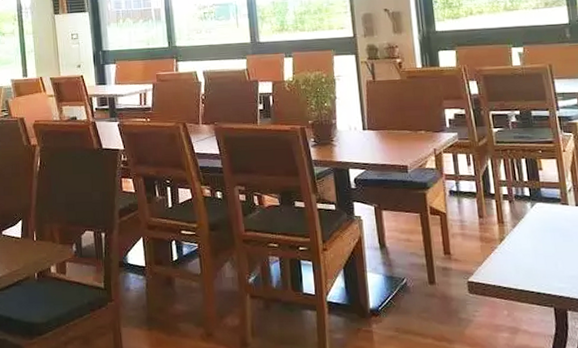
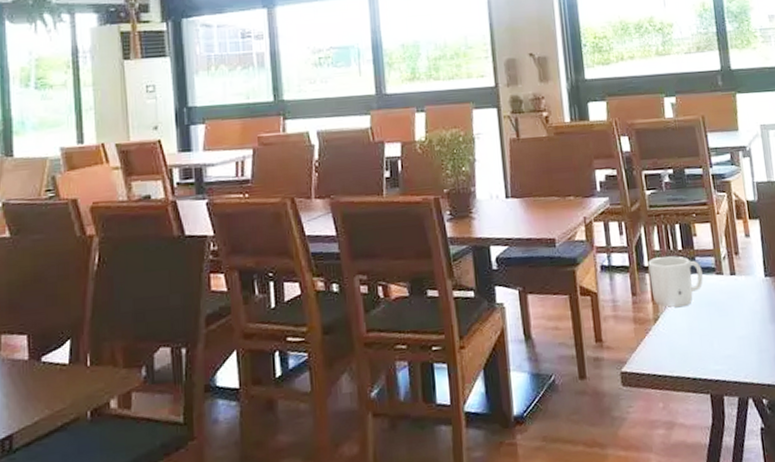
mug: none [494,185,549,231] -> present [648,256,703,308]

